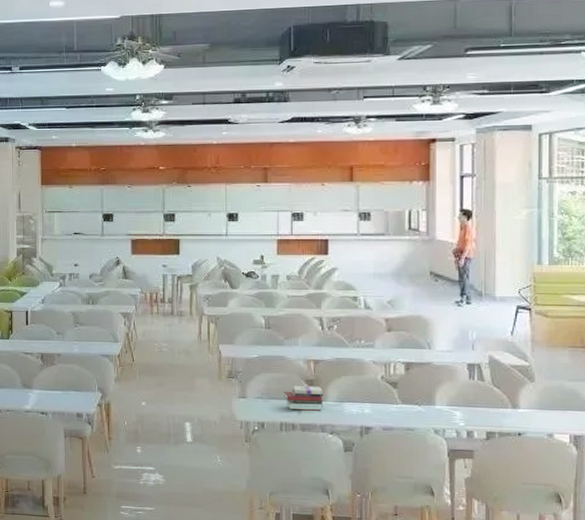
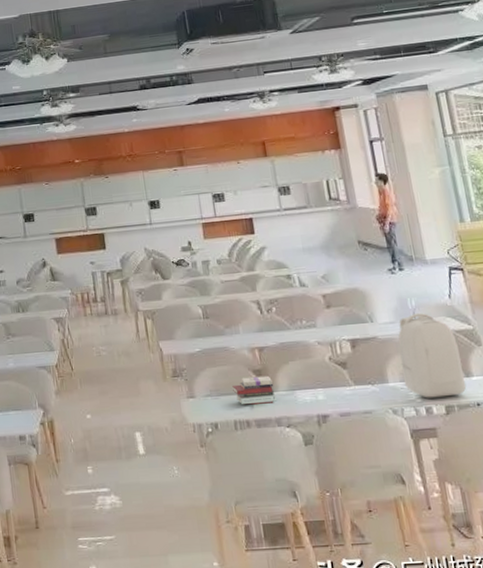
backpack: none [450,345,511,424] -> present [398,313,467,398]

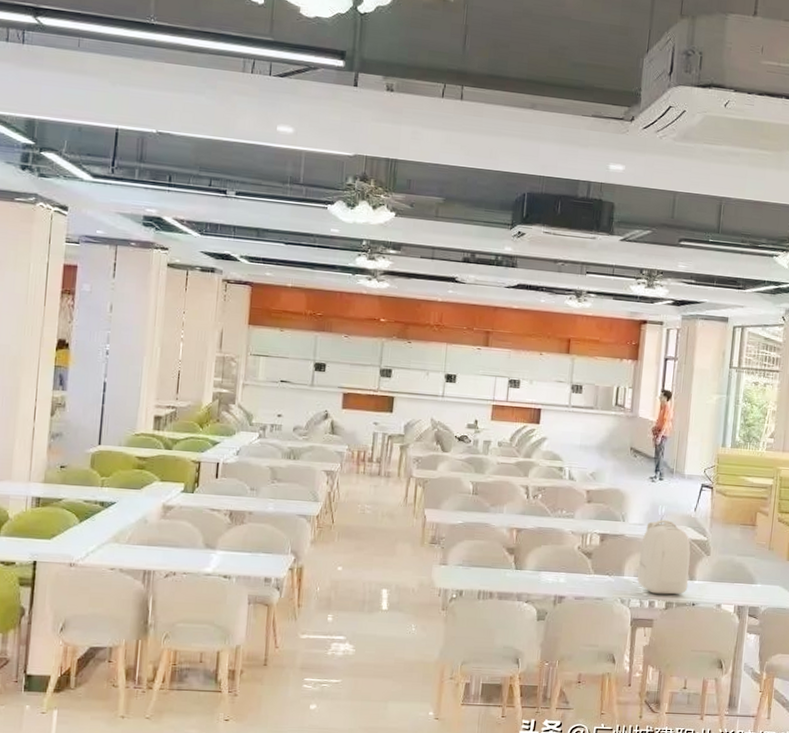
books: present [232,375,278,405] -> none [484,553,523,580]

